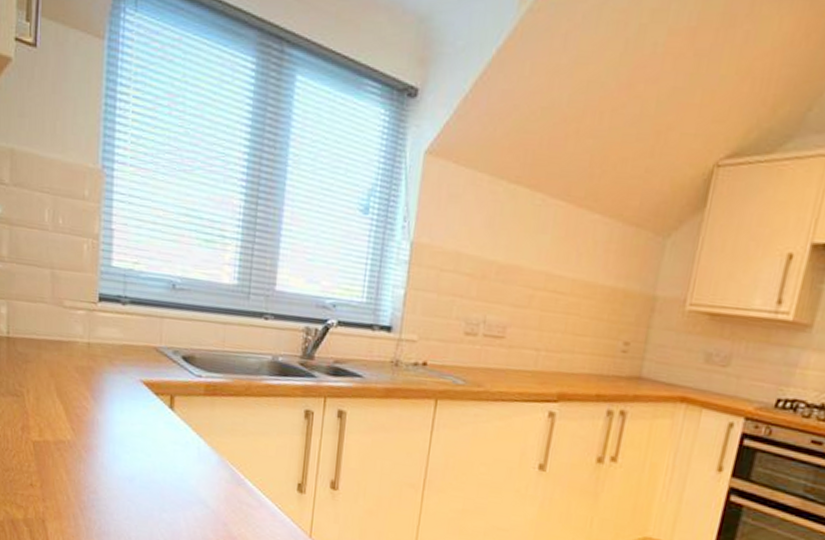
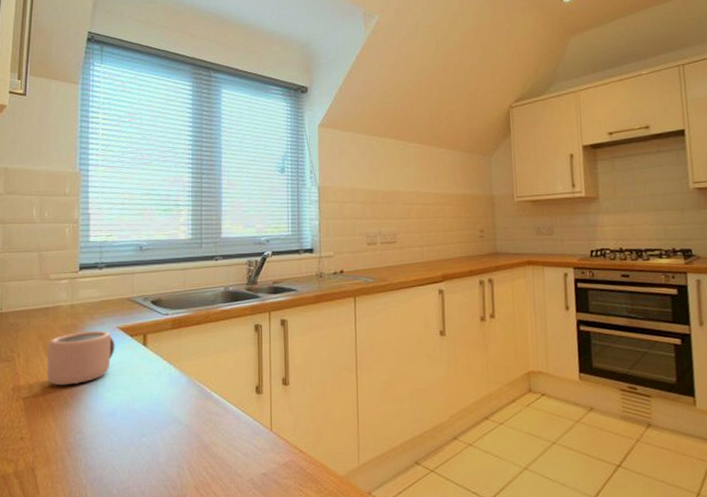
mug: none [58,377,137,438] -> present [46,331,115,386]

